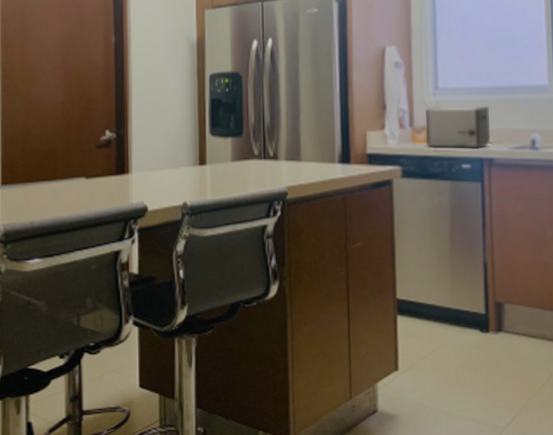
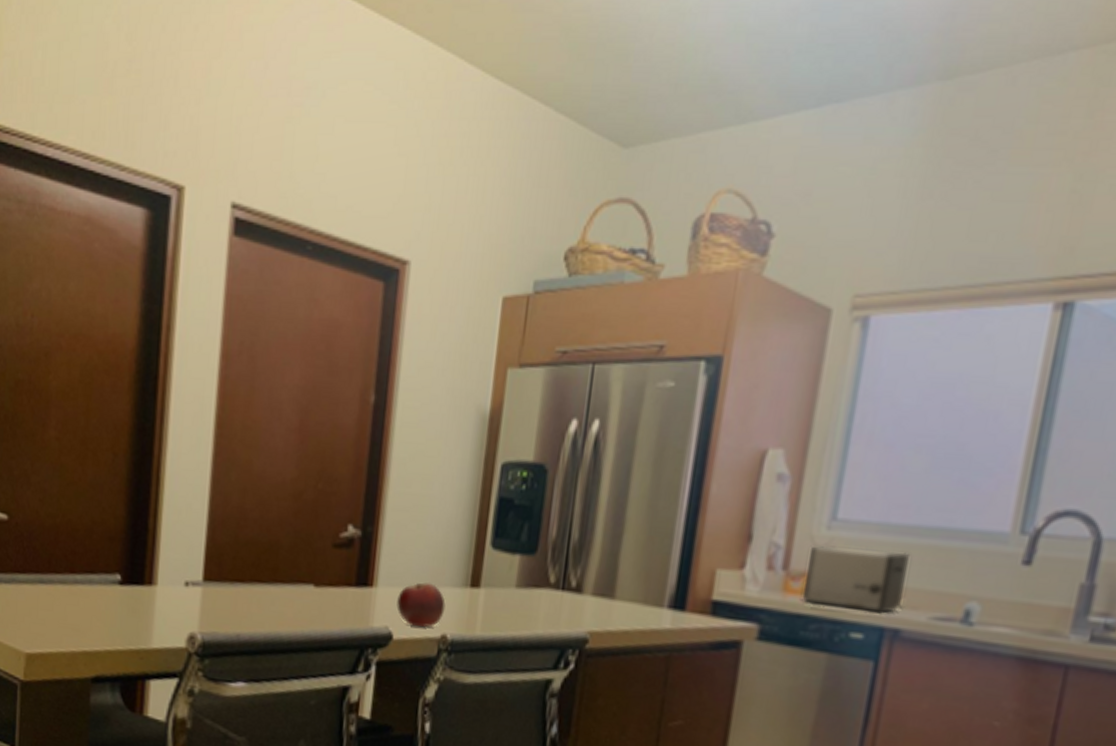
fruit: none [148,166,183,198] -> present [396,582,446,627]

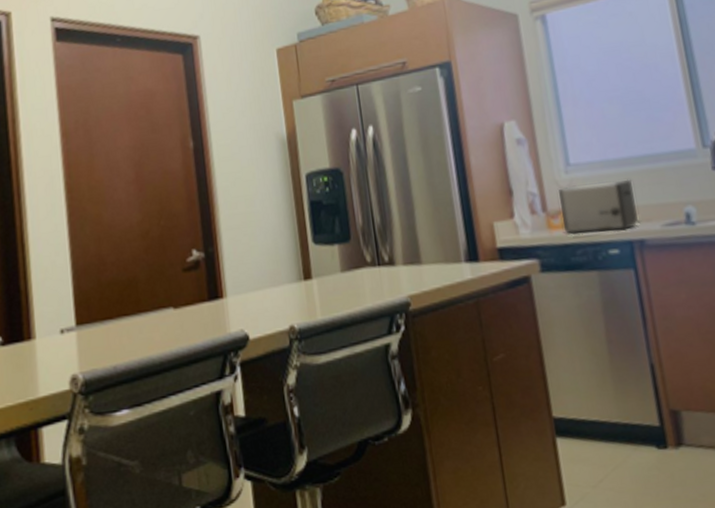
fruit: present [396,582,446,627] -> none [246,284,288,324]

